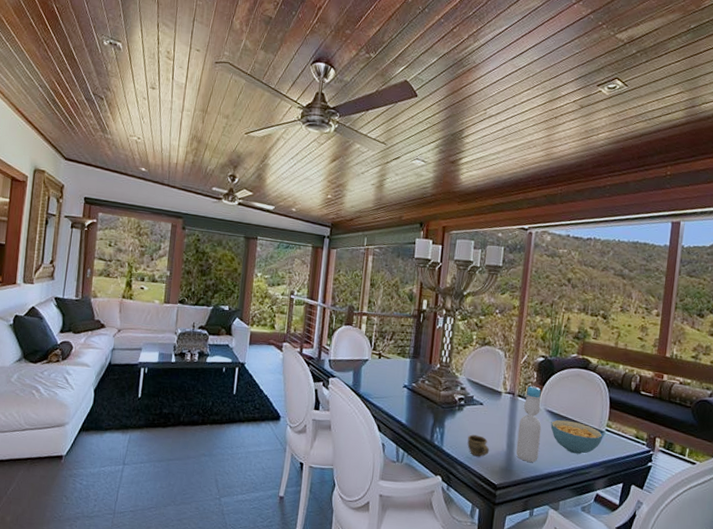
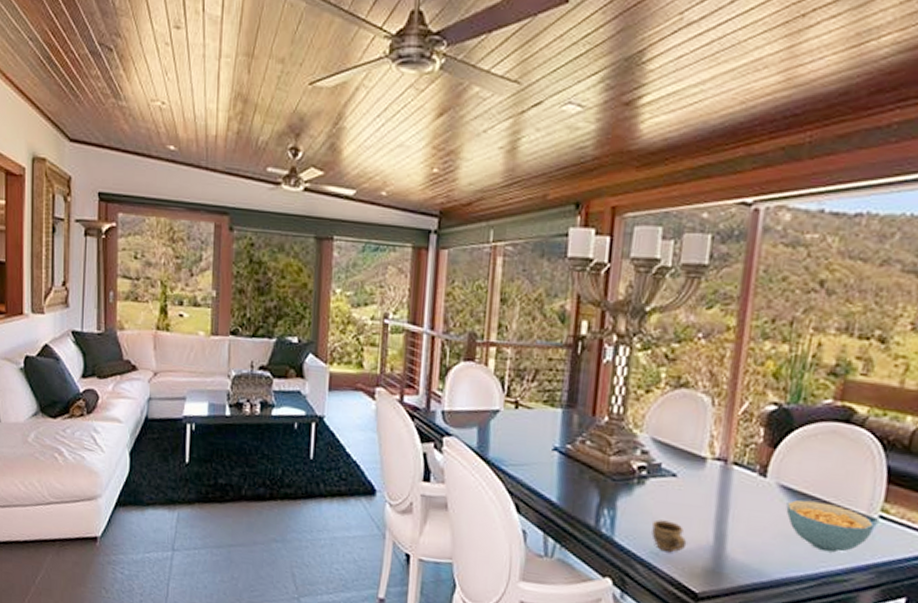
bottle: present [516,385,542,462] -> none [728,448,772,563]

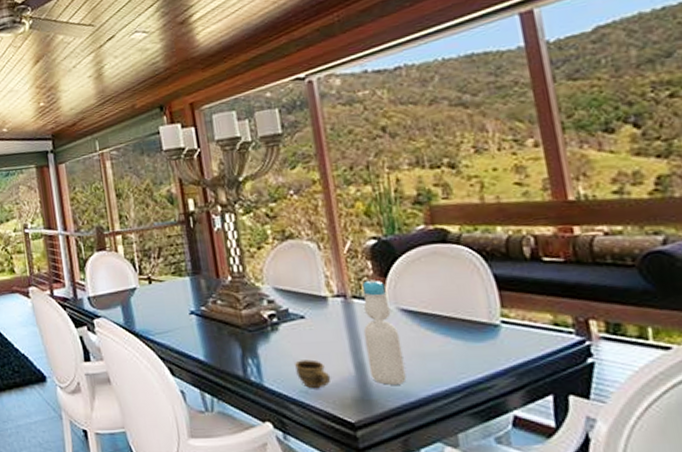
bottle: none [728,448,772,563] -> present [362,280,407,385]
cereal bowl: present [786,500,874,553] -> none [412,318,500,364]

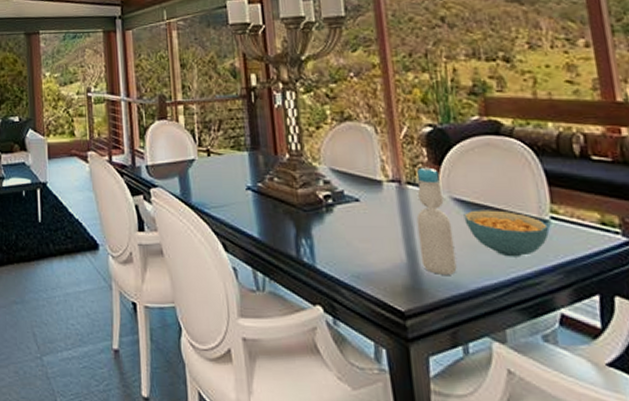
cup: present [295,359,331,389] -> none [348,243,383,274]
cereal bowl: none [412,318,500,364] -> present [464,210,549,257]

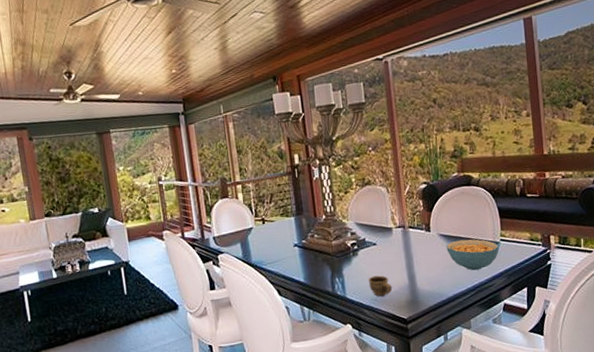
cup: none [348,243,383,274] -> present [368,275,393,297]
bottle: present [416,167,457,275] -> none [415,214,441,290]

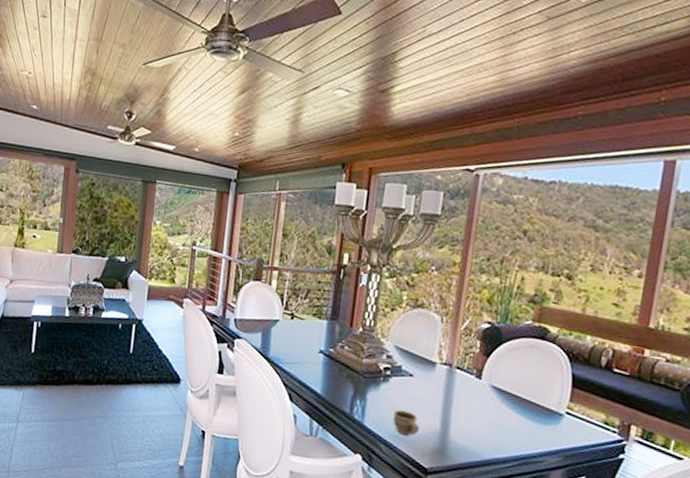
cereal bowl: present [446,239,499,271] -> none [495,397,561,440]

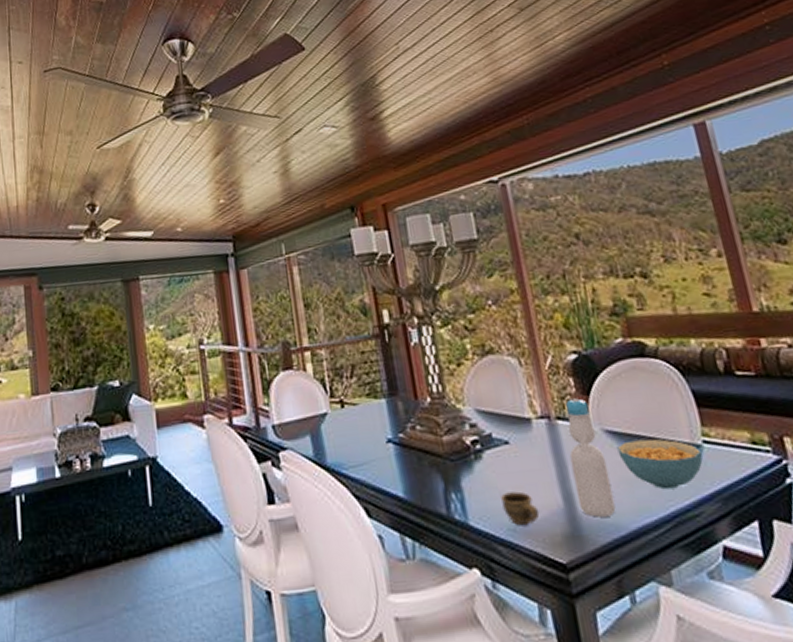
bottle: none [451,356,485,446] -> present [566,398,616,518]
cereal bowl: none [495,397,561,440] -> present [617,439,703,490]

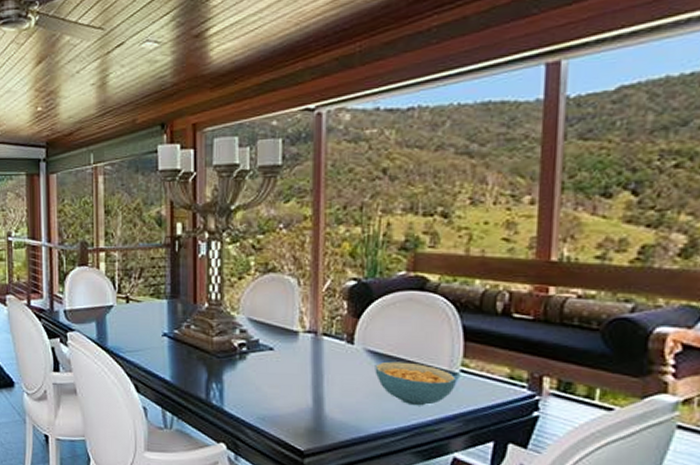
cup: present [501,491,540,526] -> none [257,389,289,417]
bottle: present [566,398,616,518] -> none [327,319,362,420]

